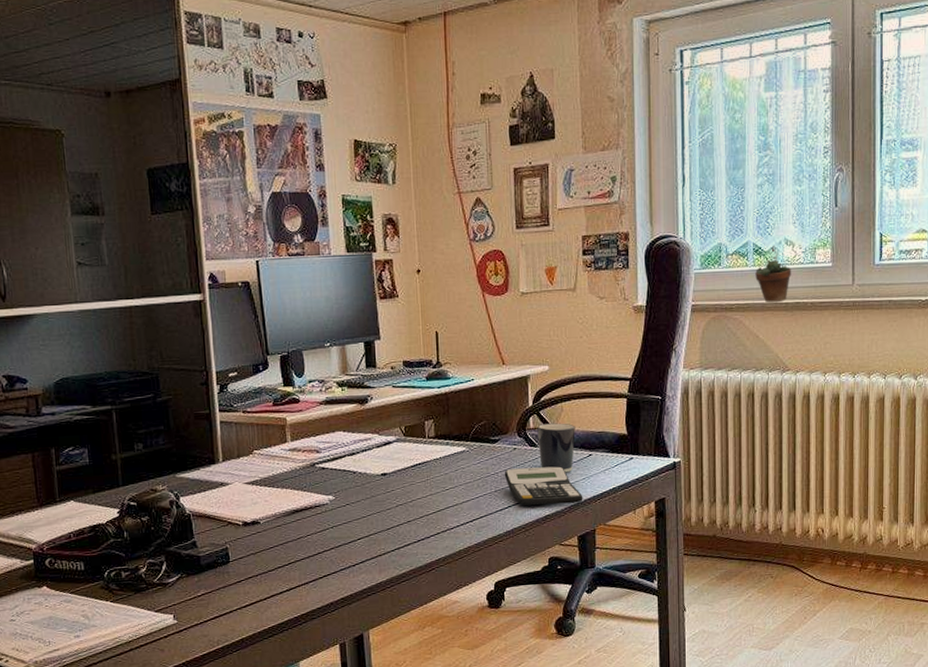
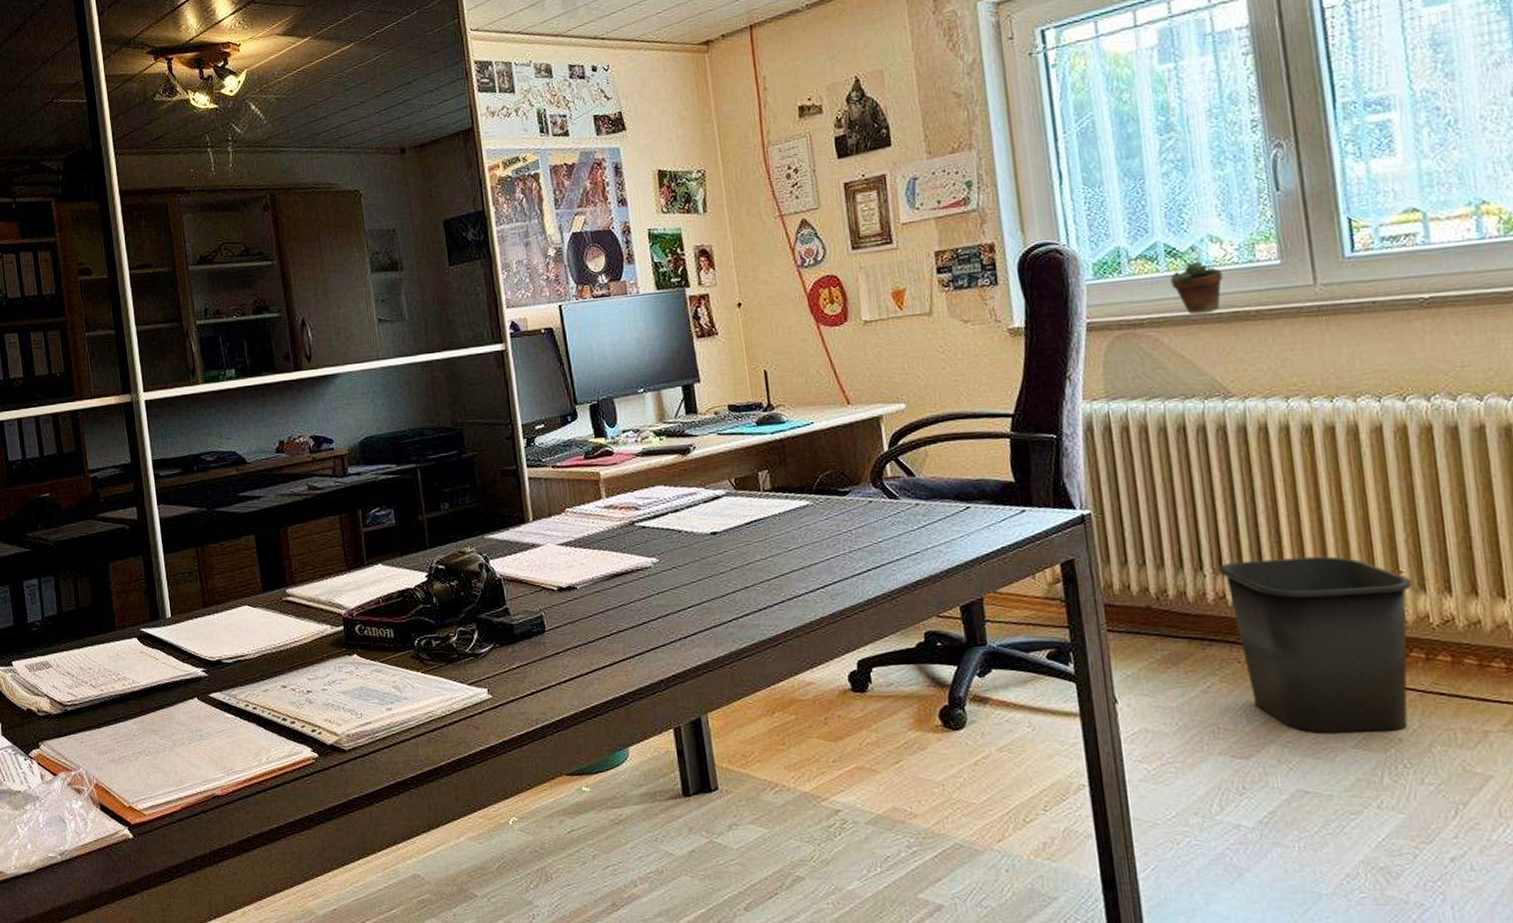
calculator: present [504,466,583,506] -> none [859,522,964,570]
mug: present [537,423,576,473] -> none [896,470,947,530]
waste bin: none [766,496,890,629] -> present [1219,556,1413,733]

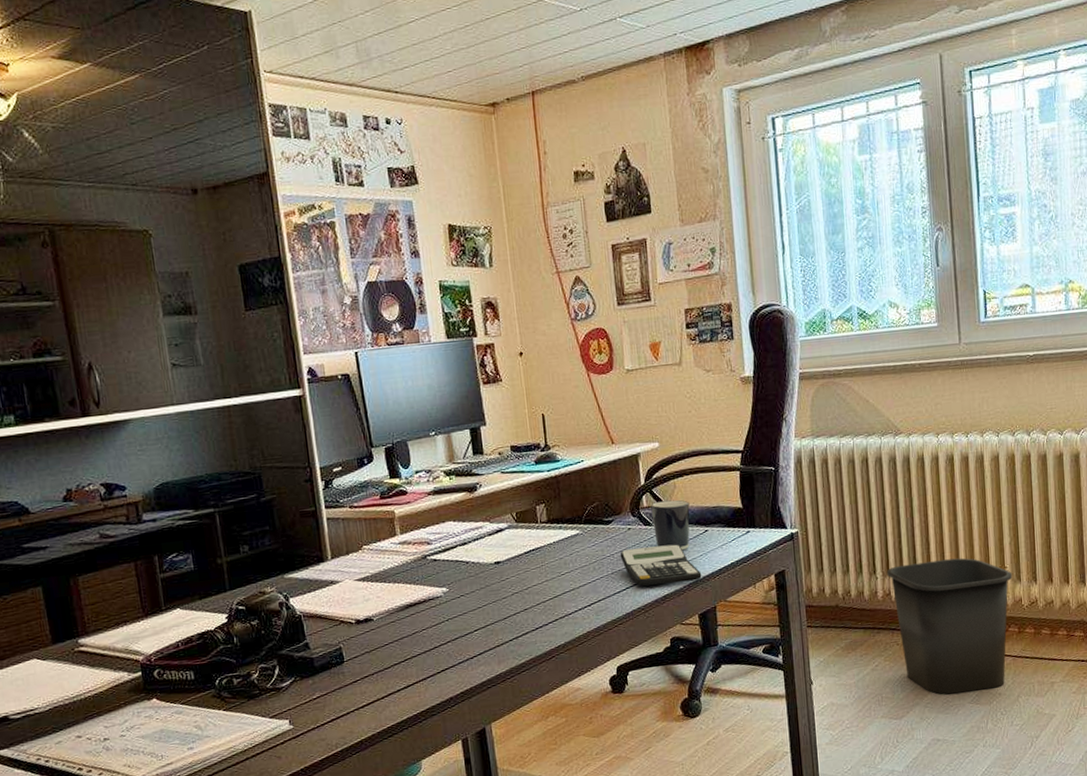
calculator: none [859,522,964,570] -> present [619,544,702,587]
mug: none [896,470,947,530] -> present [651,500,690,551]
succulent plant: present [1170,244,1223,315] -> none [861,308,898,367]

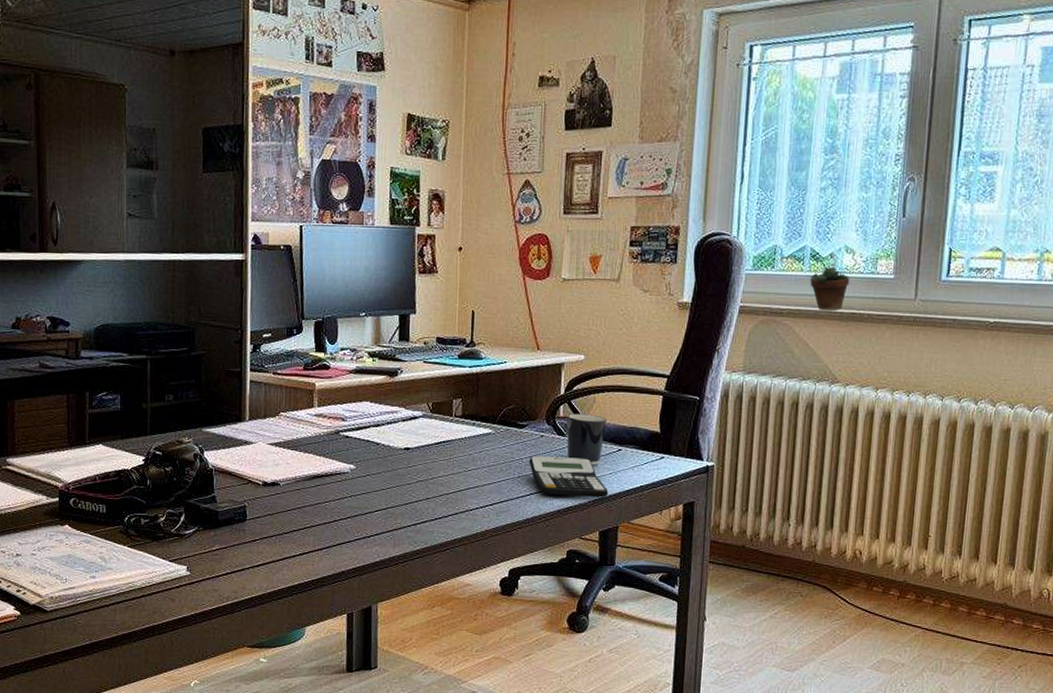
succulent plant: none [861,308,898,367] -> present [810,251,850,312]
waste bin: present [887,558,1013,695] -> none [801,516,936,658]

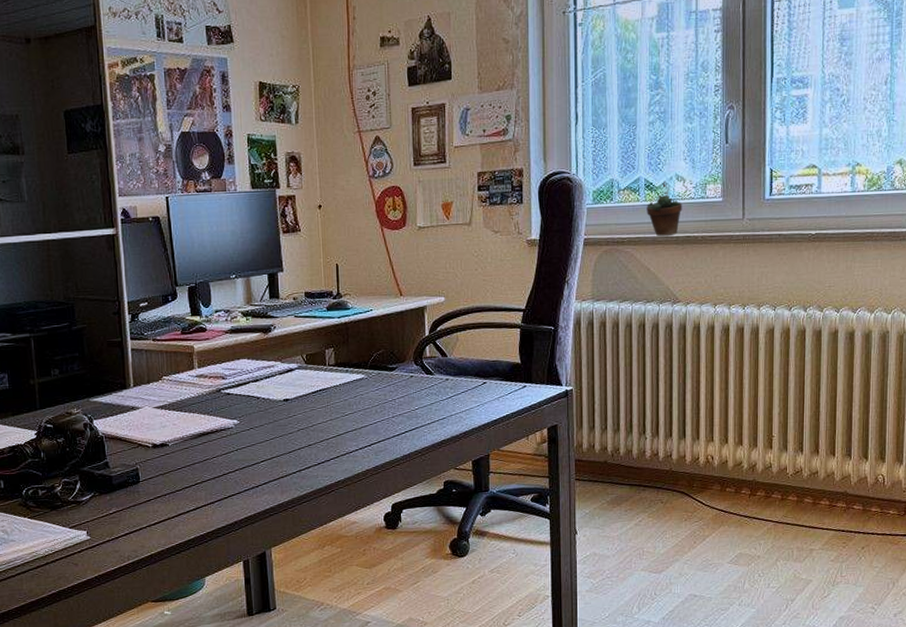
calculator: present [529,456,609,498] -> none [401,393,478,432]
mug: present [566,413,607,466] -> none [433,352,470,400]

